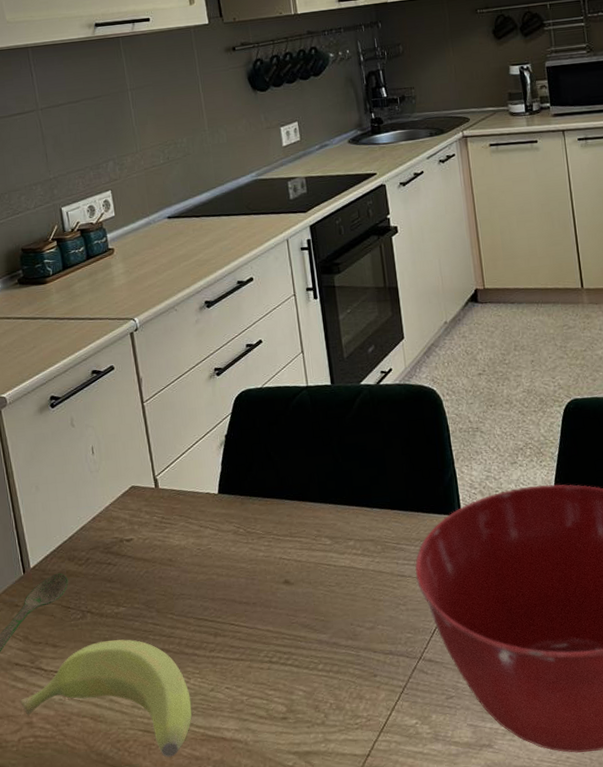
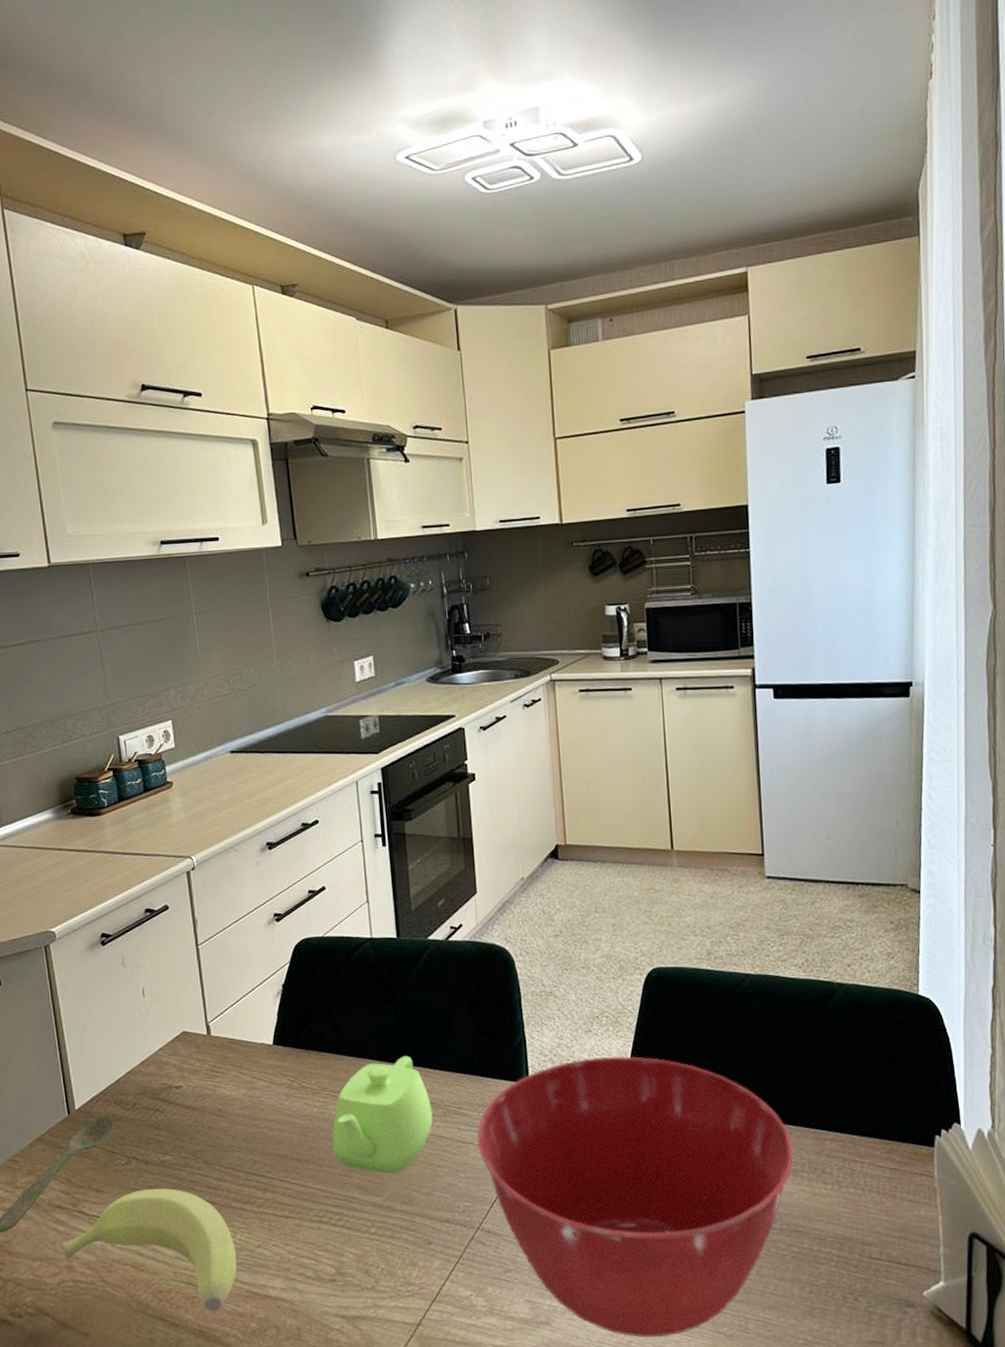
teapot: none [278,497,373,612] -> present [332,1056,433,1175]

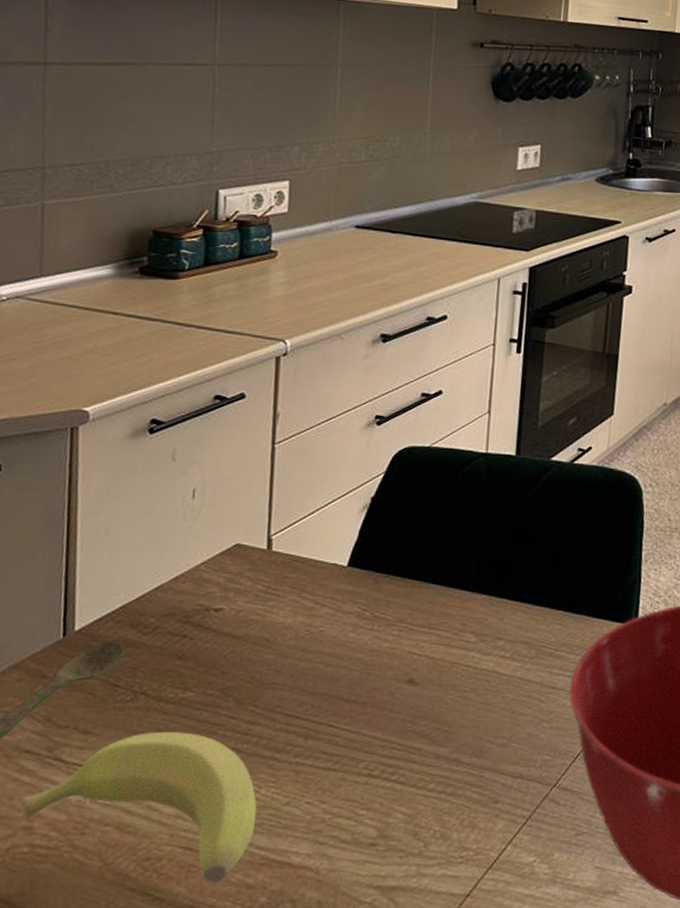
teapot: present [332,1056,433,1175] -> none [399,588,524,722]

